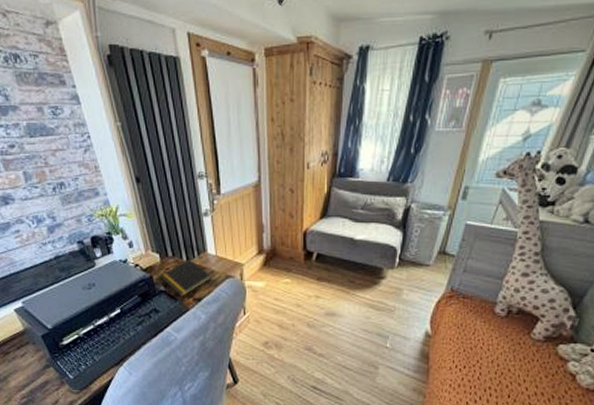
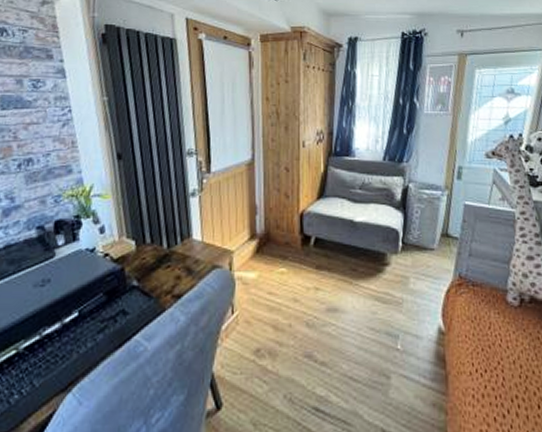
notepad: present [161,259,212,297] -> none [135,247,196,294]

